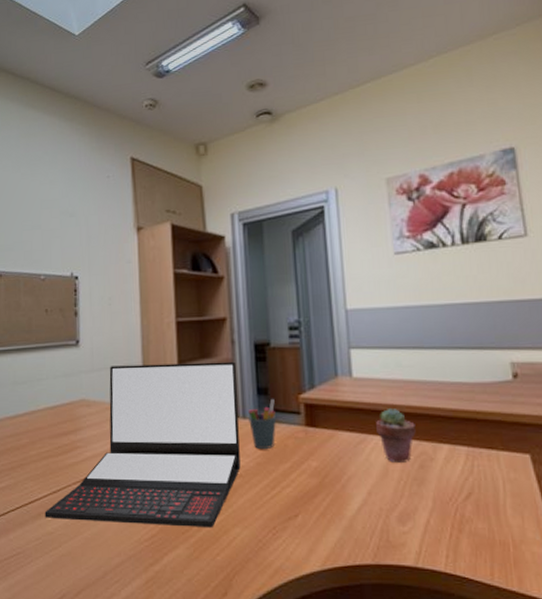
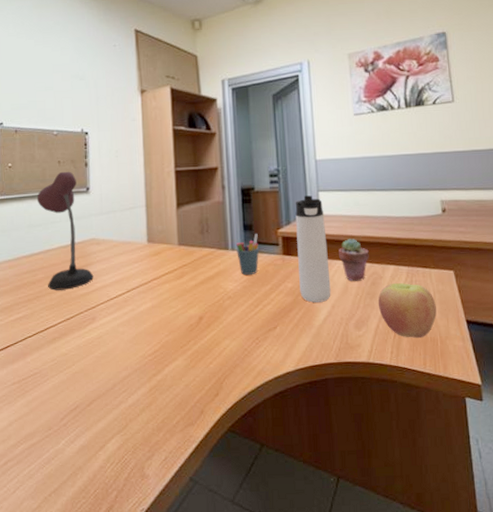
desk lamp: none [22,321,84,458] -> present [36,171,94,291]
laptop: present [44,361,241,528] -> none [59,203,230,342]
thermos bottle: none [320,353,367,487] -> present [295,195,331,303]
apple: none [427,466,508,539] -> present [378,282,437,338]

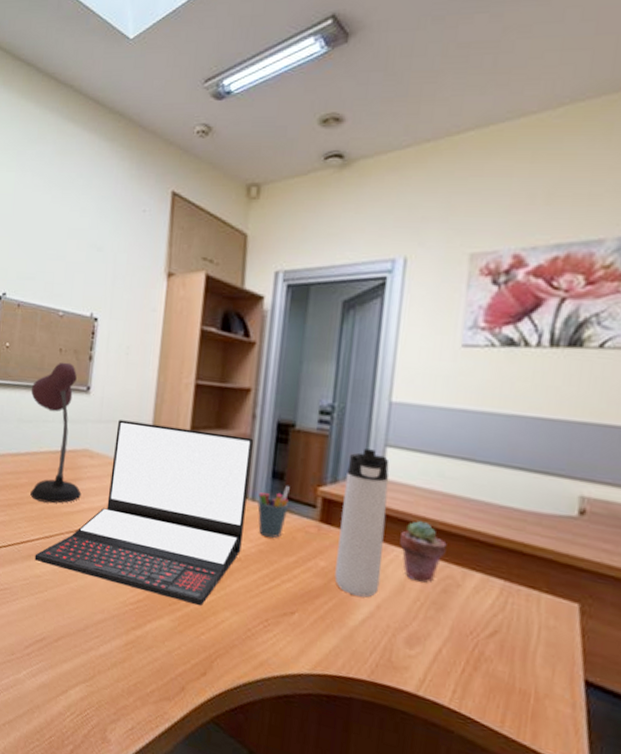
laptop: none [59,203,230,342] -> present [34,419,254,607]
apple: present [378,282,437,338] -> none [446,597,539,685]

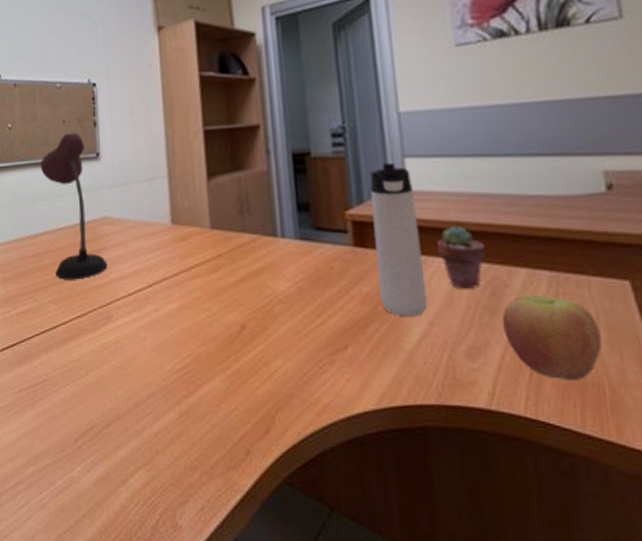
laptop: present [34,419,254,607] -> none [70,174,281,359]
pen holder: present [257,486,290,538] -> none [287,216,321,273]
apple: none [446,597,539,685] -> present [501,294,602,380]

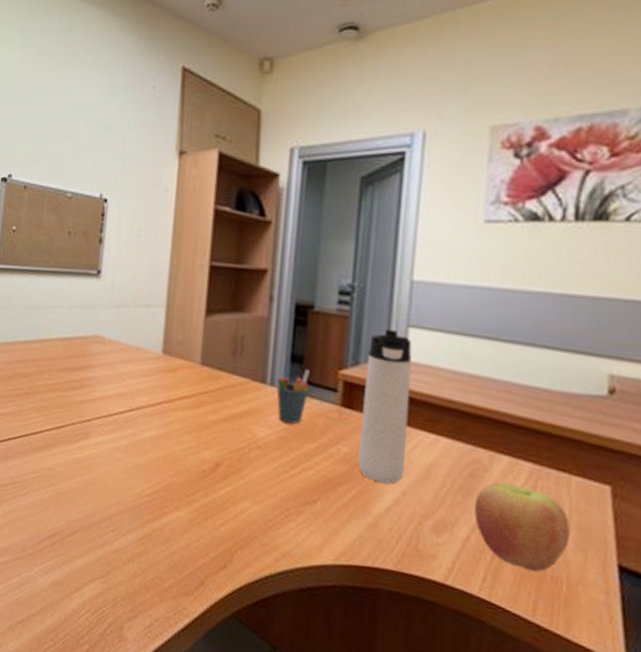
desk lamp: present [40,132,108,280] -> none [39,245,93,393]
pen holder: none [287,216,321,273] -> present [276,370,310,424]
potted succulent: present [437,225,486,289] -> none [424,402,473,468]

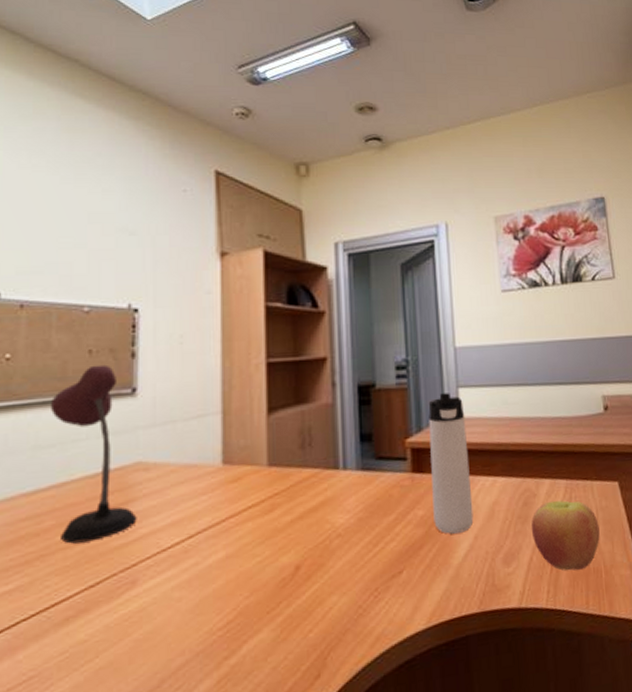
desk lamp: none [39,245,93,393] -> present [50,364,137,544]
pen holder: present [276,370,310,424] -> none [350,446,381,503]

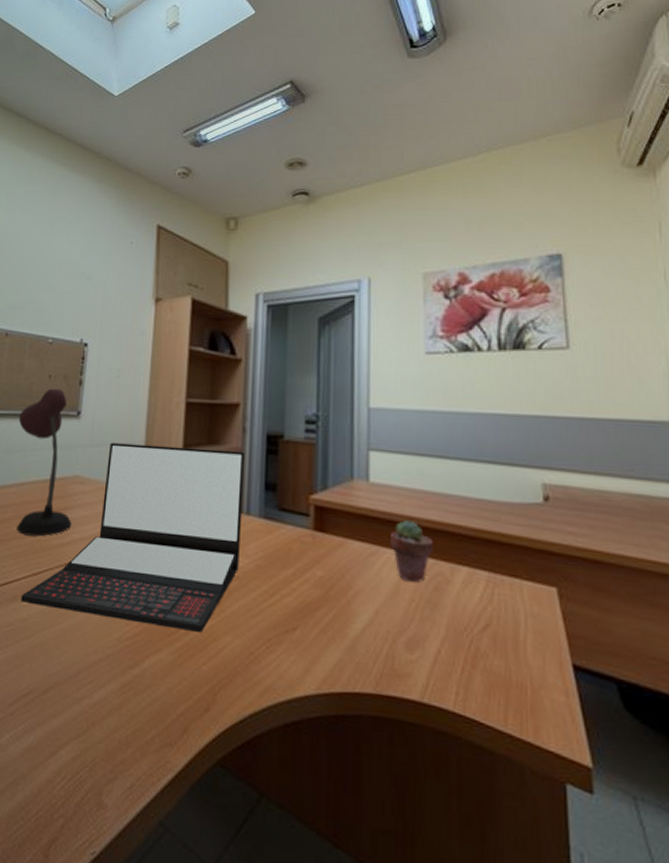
laptop: none [75,406,340,623] -> present [20,442,246,633]
thermos bottle: present [428,393,474,534] -> none [332,454,376,604]
potted succulent: none [483,446,520,503] -> present [390,519,433,582]
apple: present [531,500,600,571] -> none [441,592,528,680]

